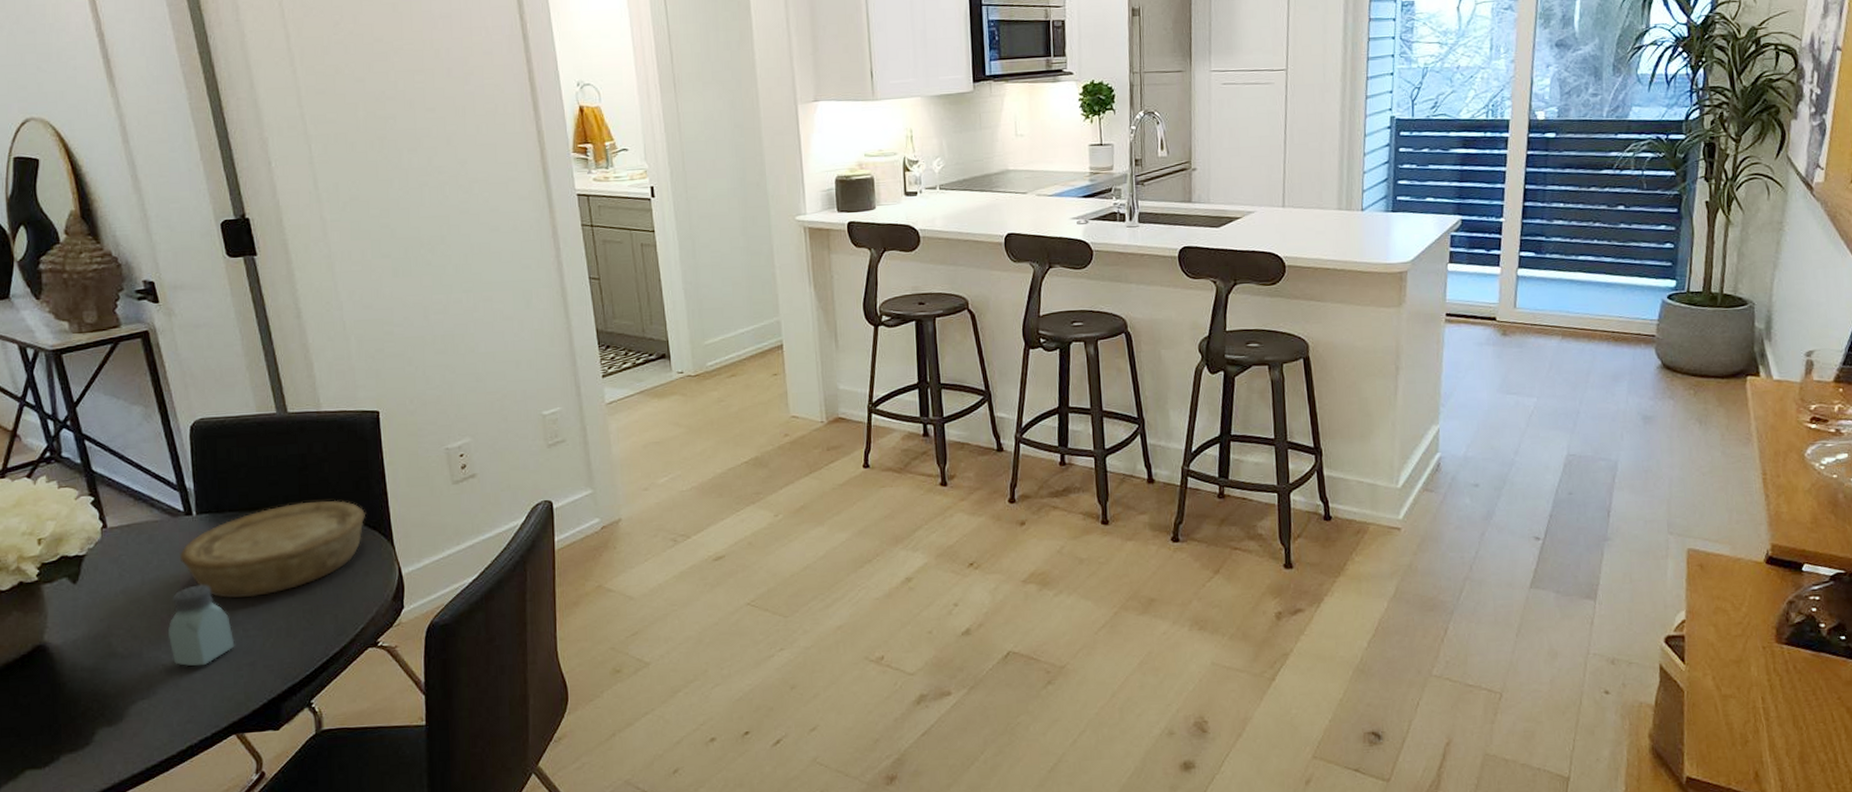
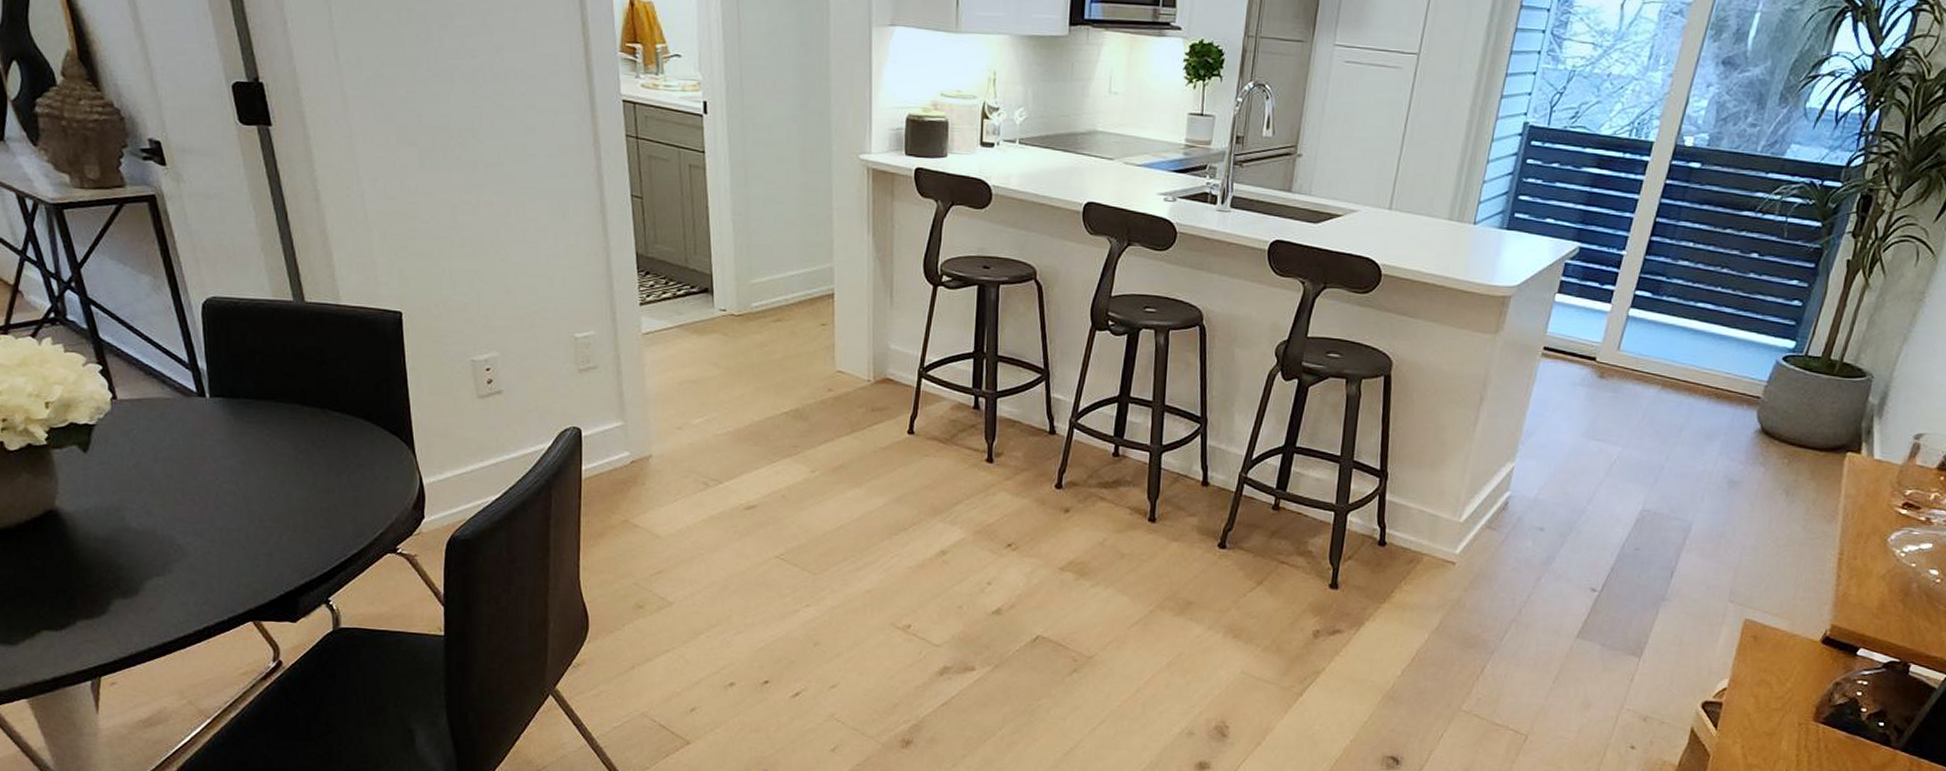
saltshaker: present [167,584,235,667] -> none [182,469,251,551]
bowl: present [179,500,366,598] -> none [193,397,387,489]

